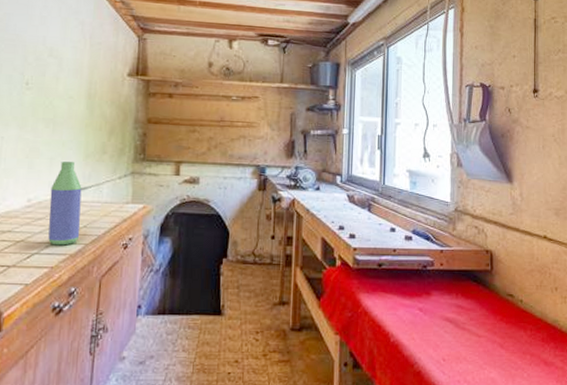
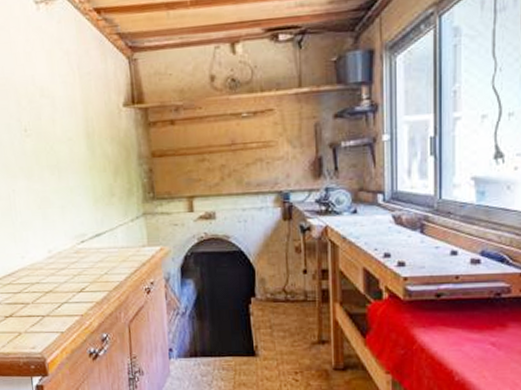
bottle: present [48,162,82,246] -> none [67,208,103,294]

